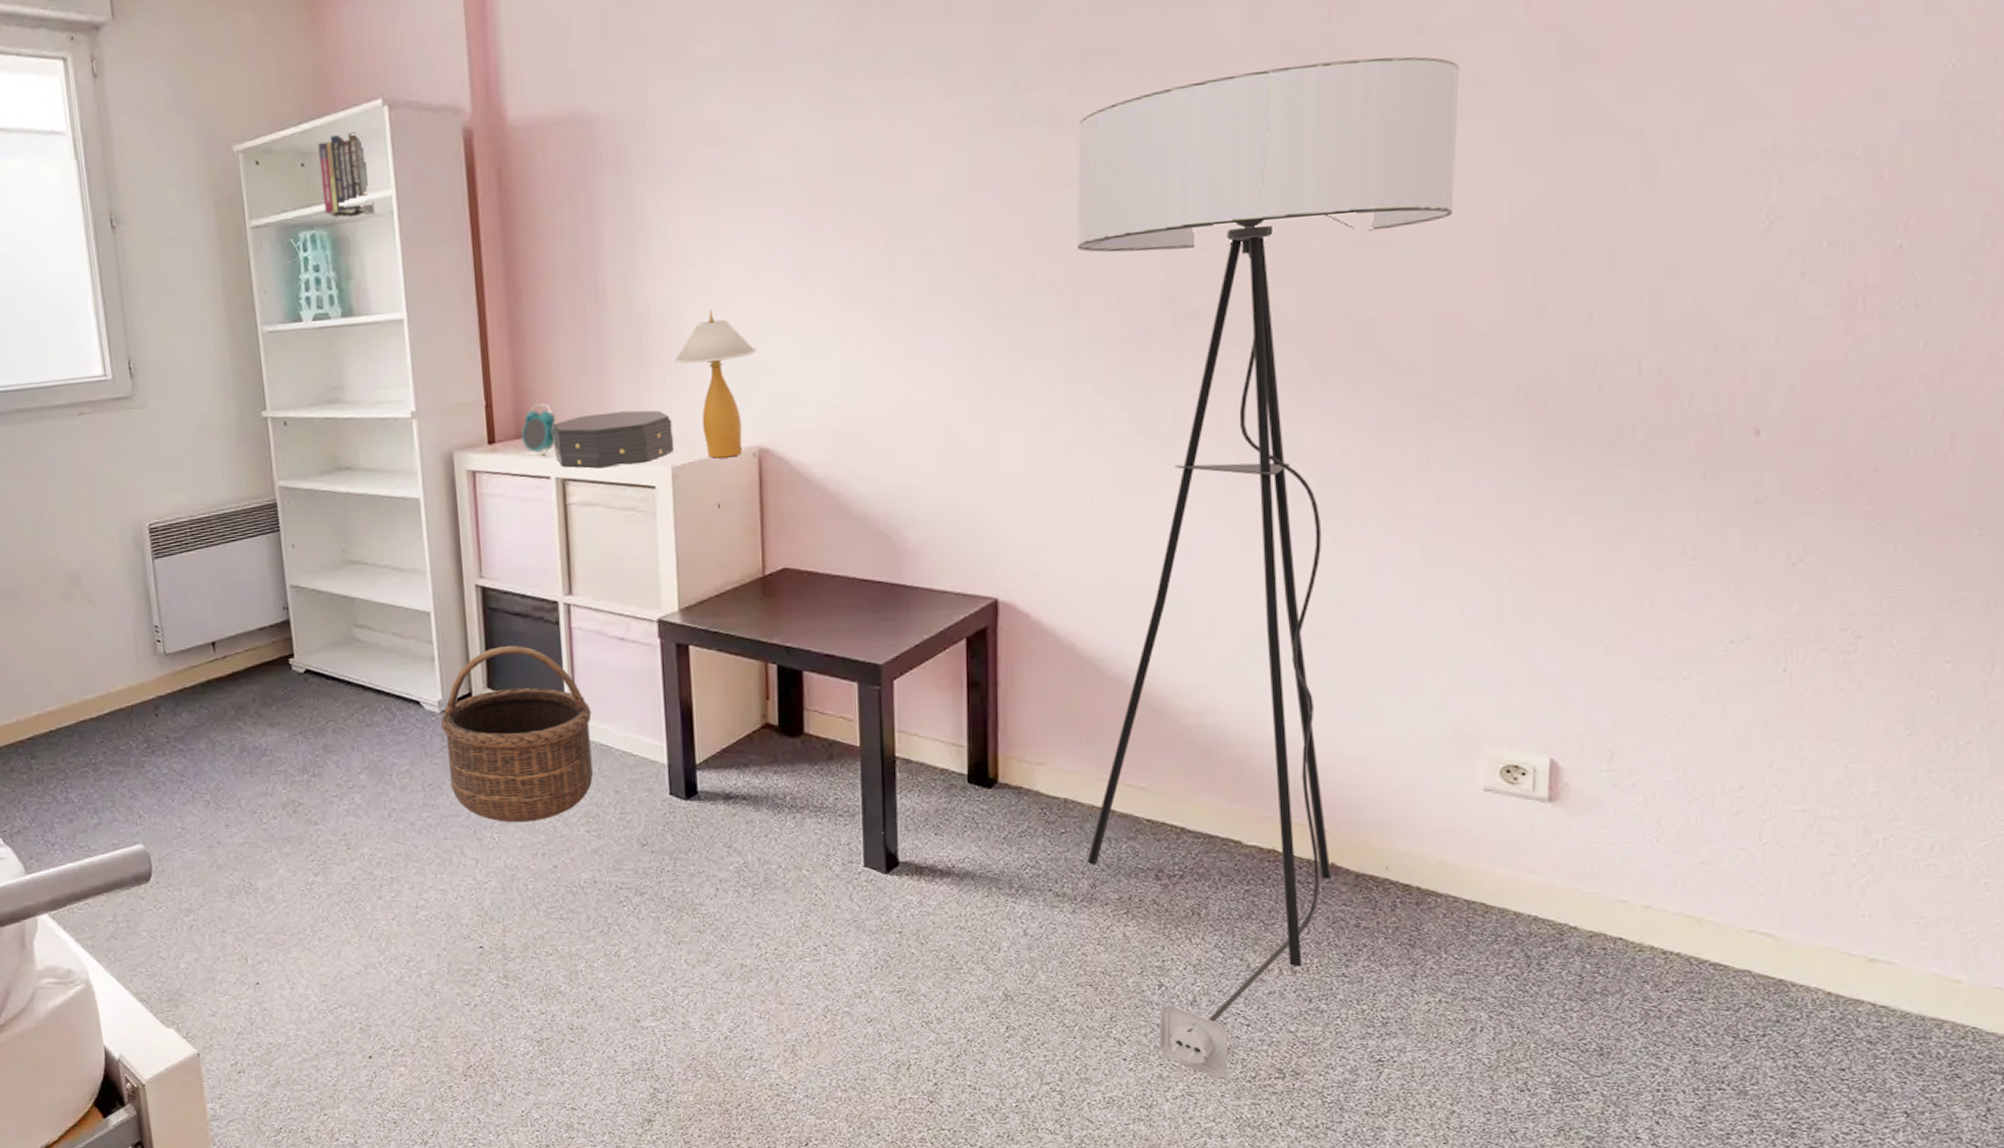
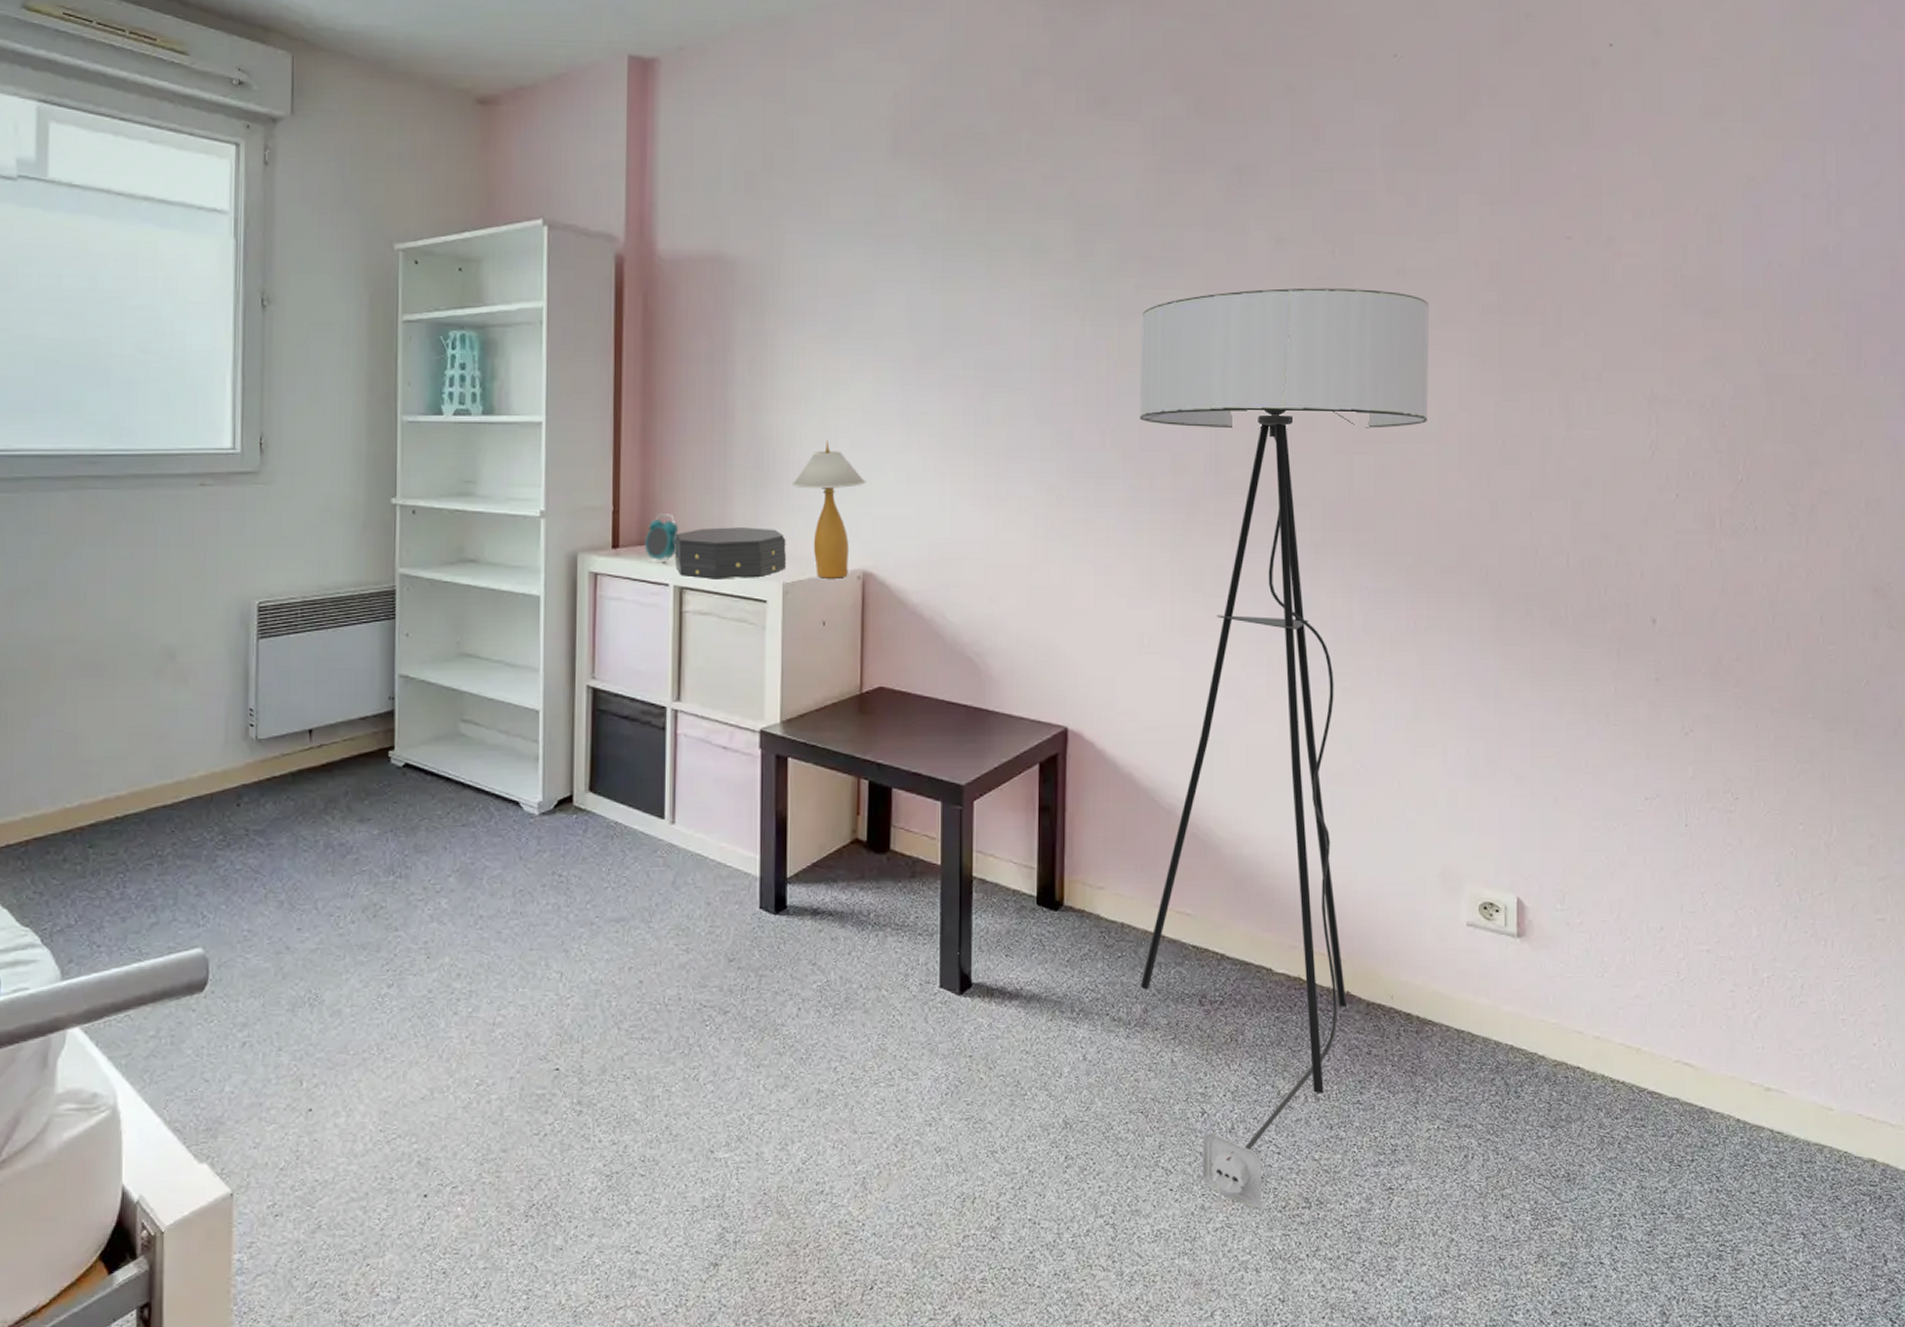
books: present [318,132,375,218] -> none [476,246,525,323]
basket: present [441,645,593,823] -> none [539,749,690,934]

